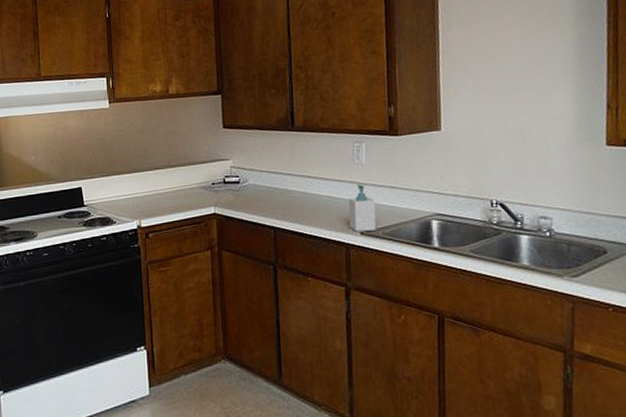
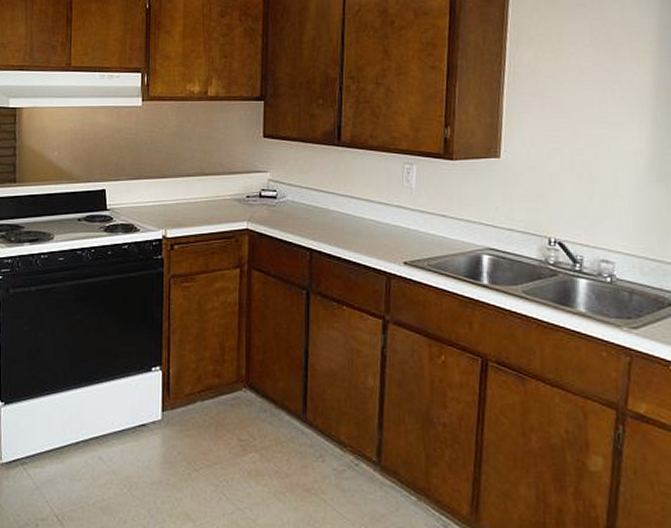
soap bottle: present [348,184,377,232] -> none [392,209,423,261]

